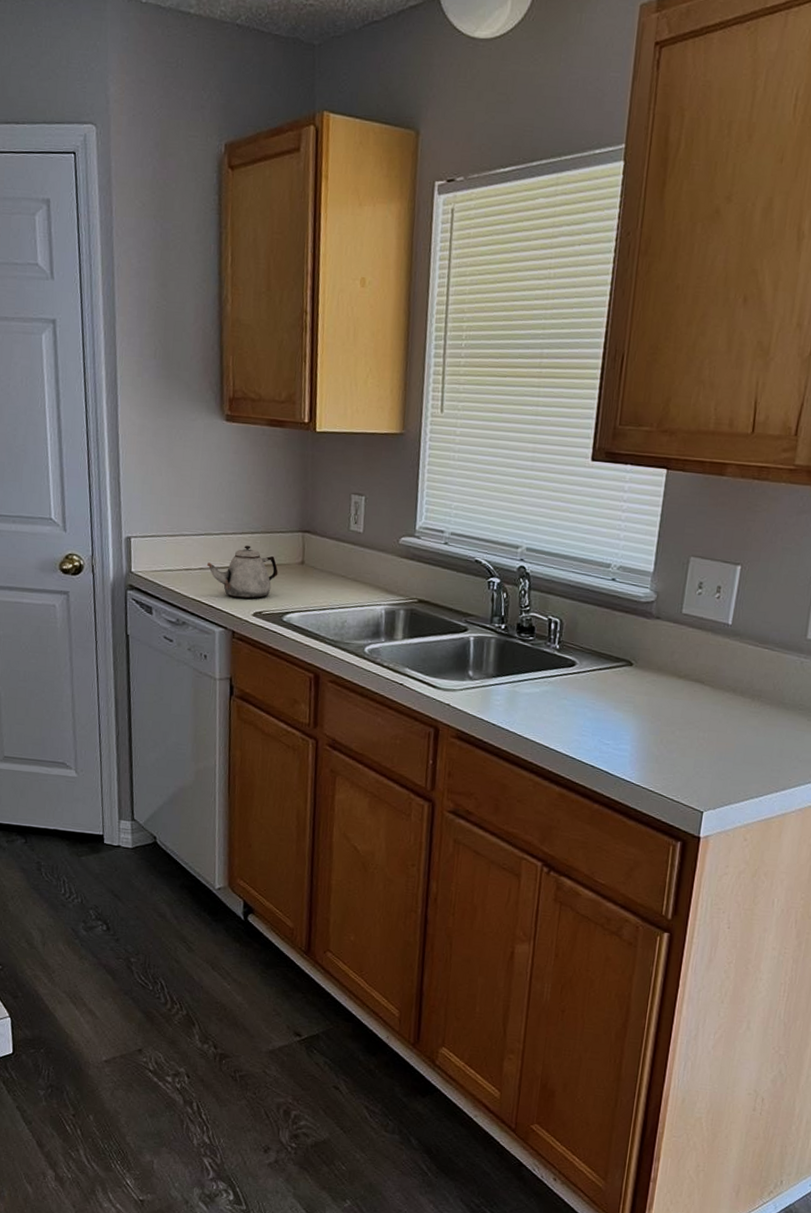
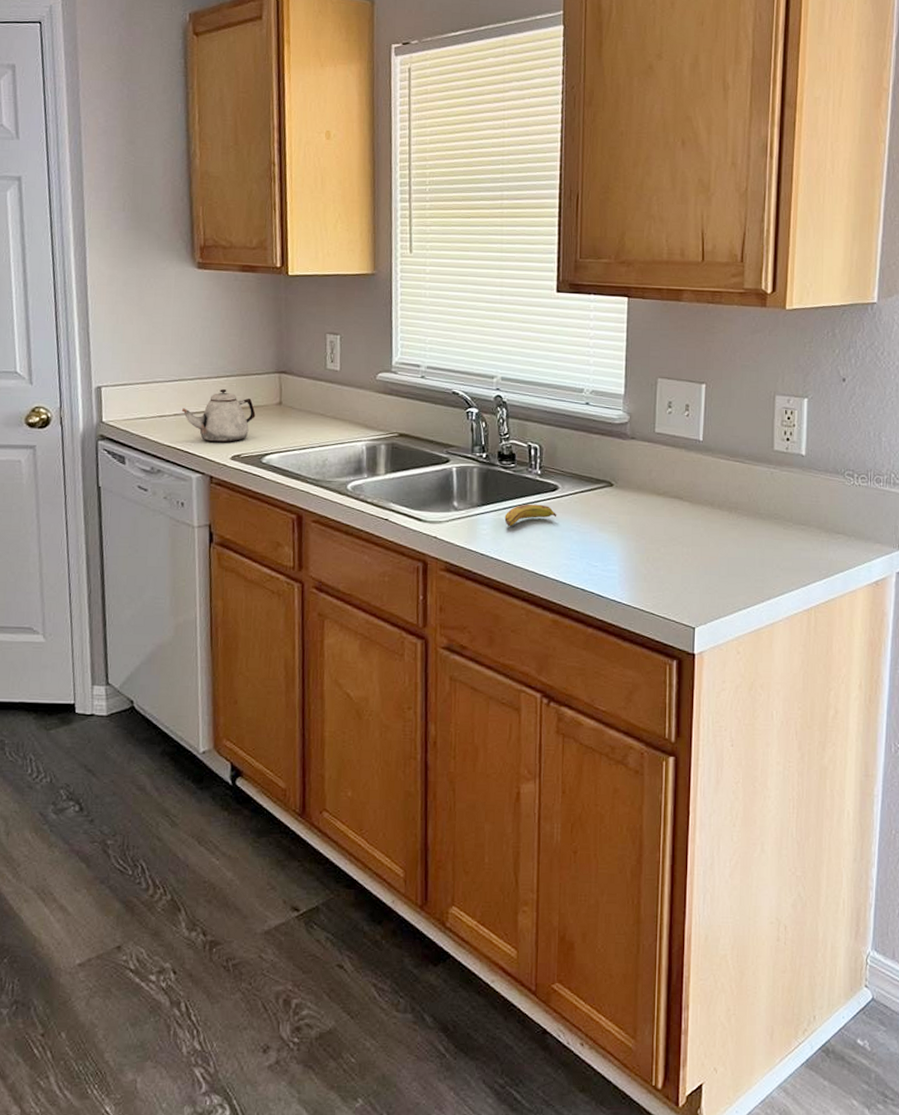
banana: none [519,677,573,699] -> present [504,504,557,527]

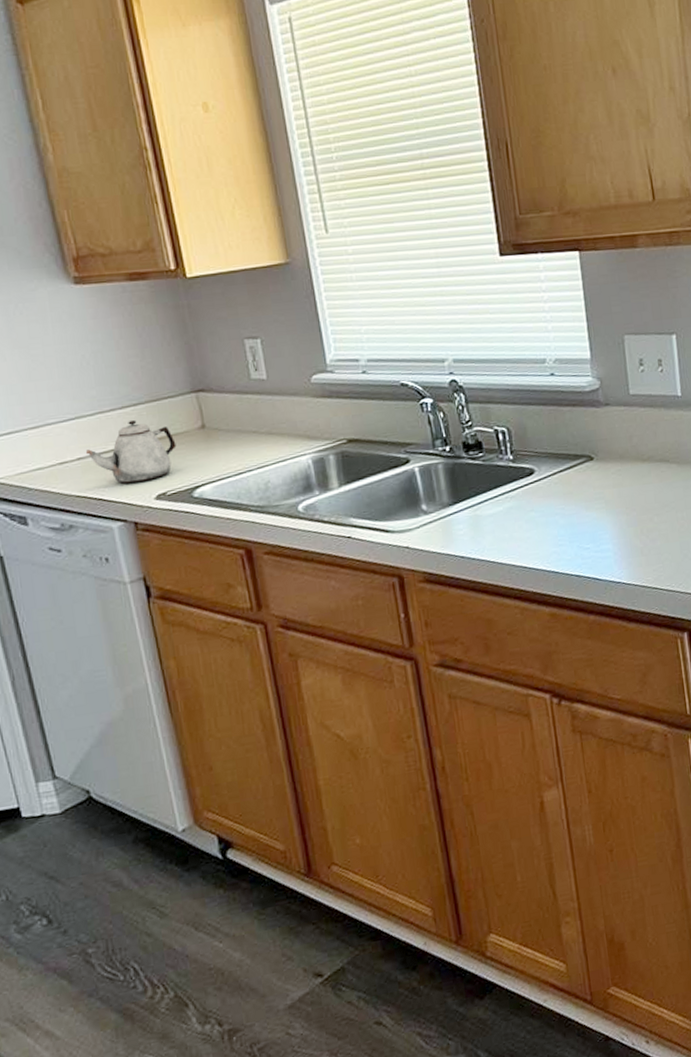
banana: present [504,504,557,527] -> none [481,492,538,522]

